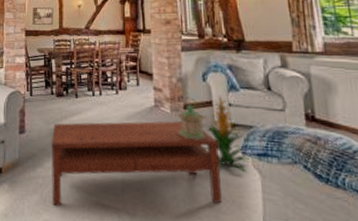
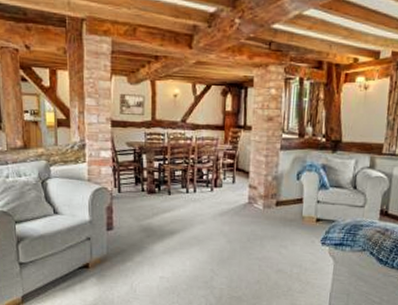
coffee table: present [51,121,222,206] -> none [141,217,302,295]
lantern: present [175,97,206,141] -> none [267,195,295,234]
indoor plant: present [203,95,250,173] -> none [289,193,328,259]

